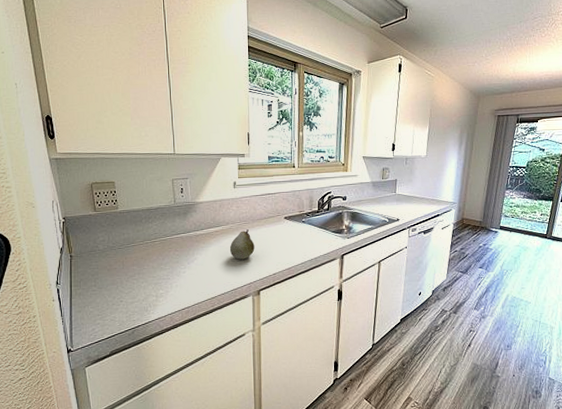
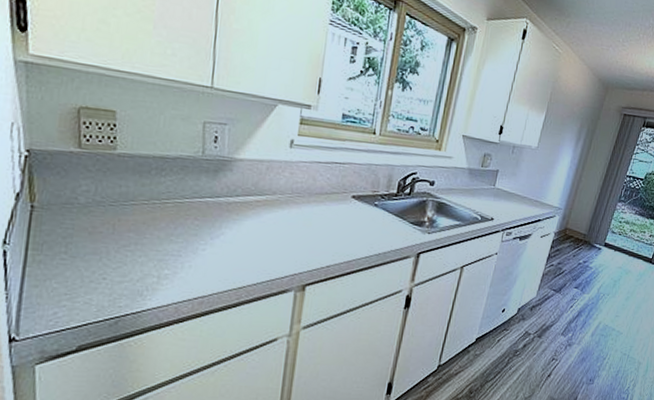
fruit: present [229,229,255,260] -> none [272,204,307,243]

